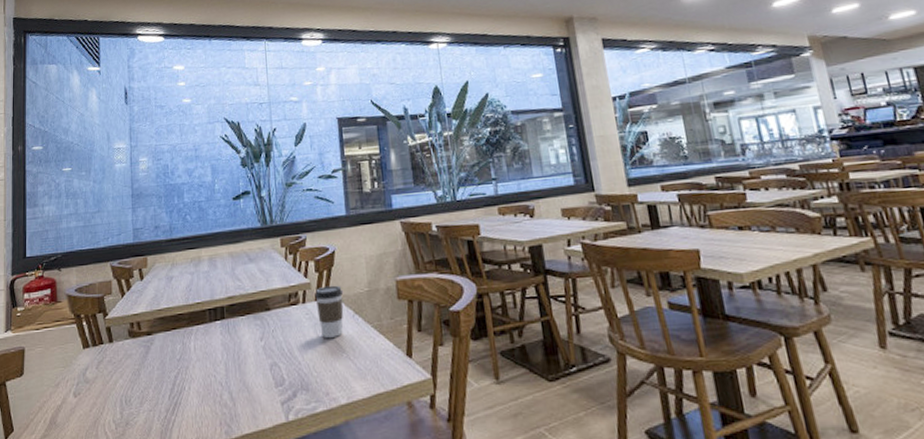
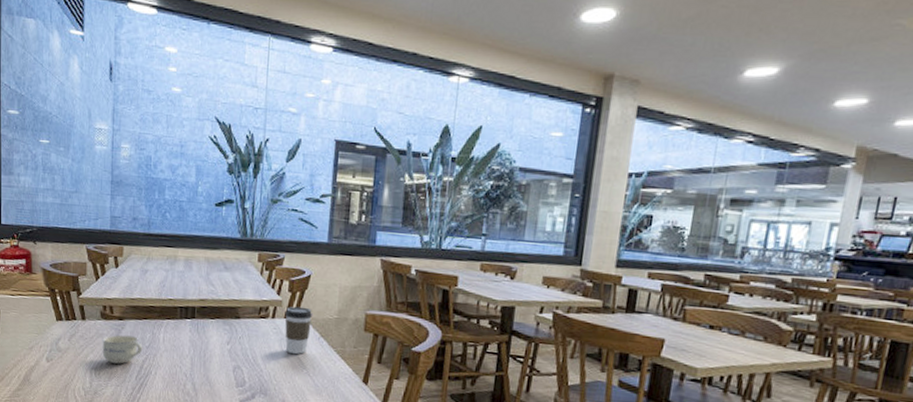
cup: none [131,350,174,385] -> present [102,335,143,364]

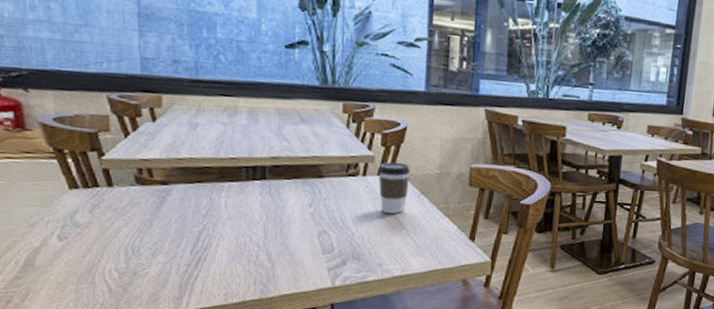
cup: present [102,335,143,364] -> none [140,202,198,238]

